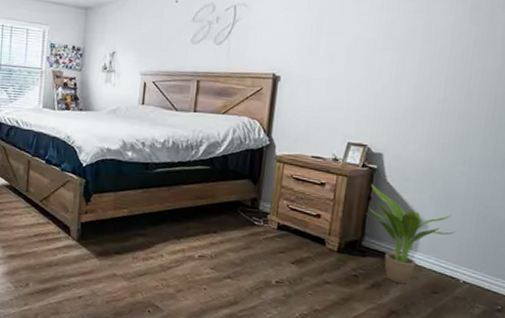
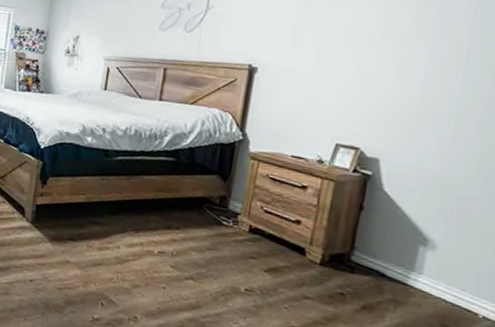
potted plant: present [366,184,455,285] -> none [357,192,473,311]

